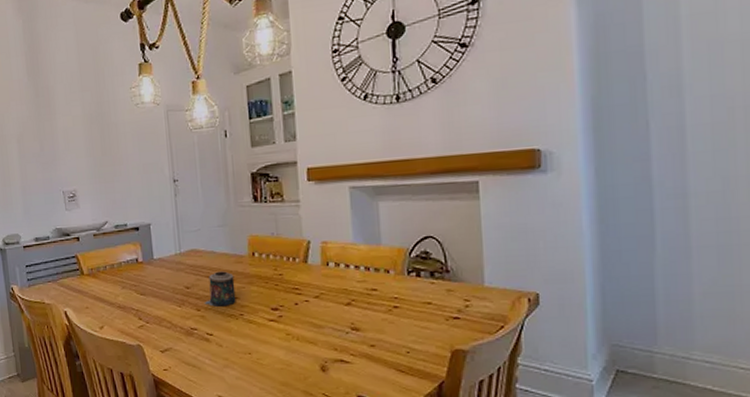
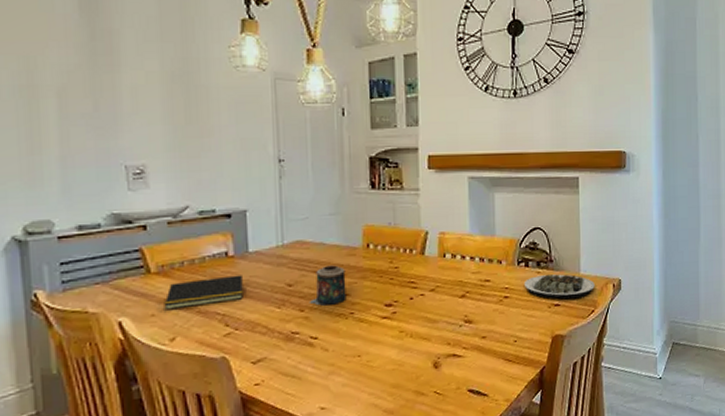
notepad: none [94,278,151,304] -> present [164,275,243,310]
plate: none [415,284,504,312] -> present [523,273,595,299]

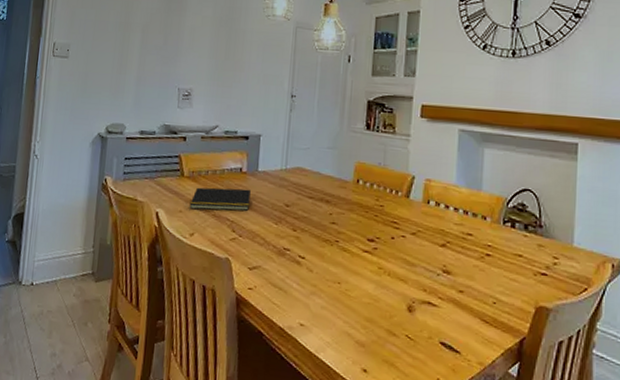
candle: present [309,265,347,306] -> none [301,193,336,231]
plate: present [523,273,595,299] -> none [508,239,590,272]

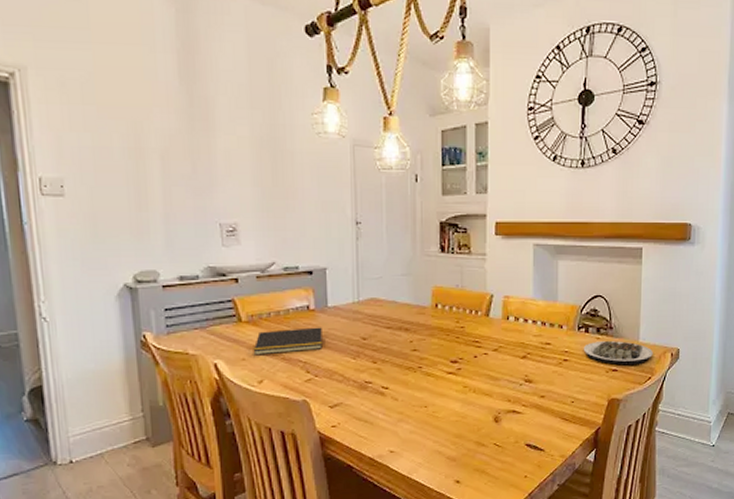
plate: none [508,239,590,272] -> present [583,340,653,365]

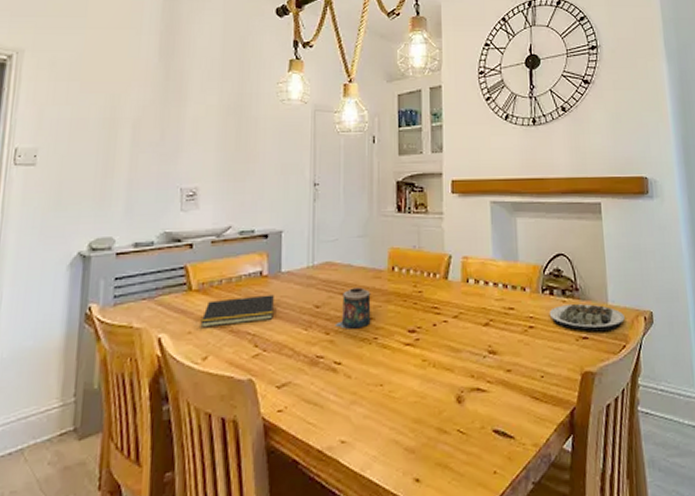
candle: none [381,322,415,359] -> present [334,287,371,329]

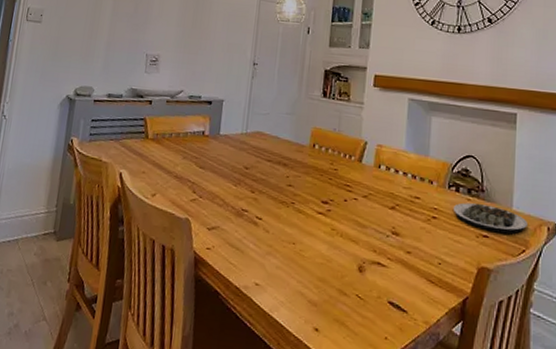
notepad: present [200,294,274,328] -> none [152,149,212,173]
candle: present [334,287,371,329] -> none [259,157,293,193]

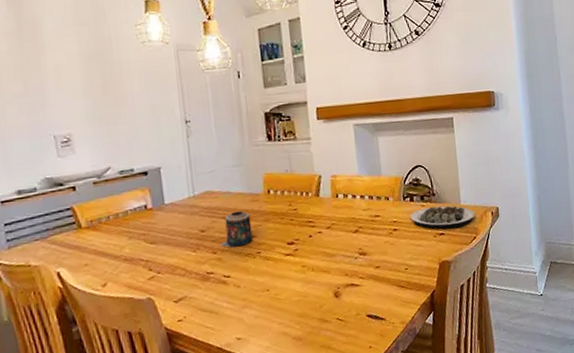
candle: none [259,157,293,193] -> present [220,210,253,248]

